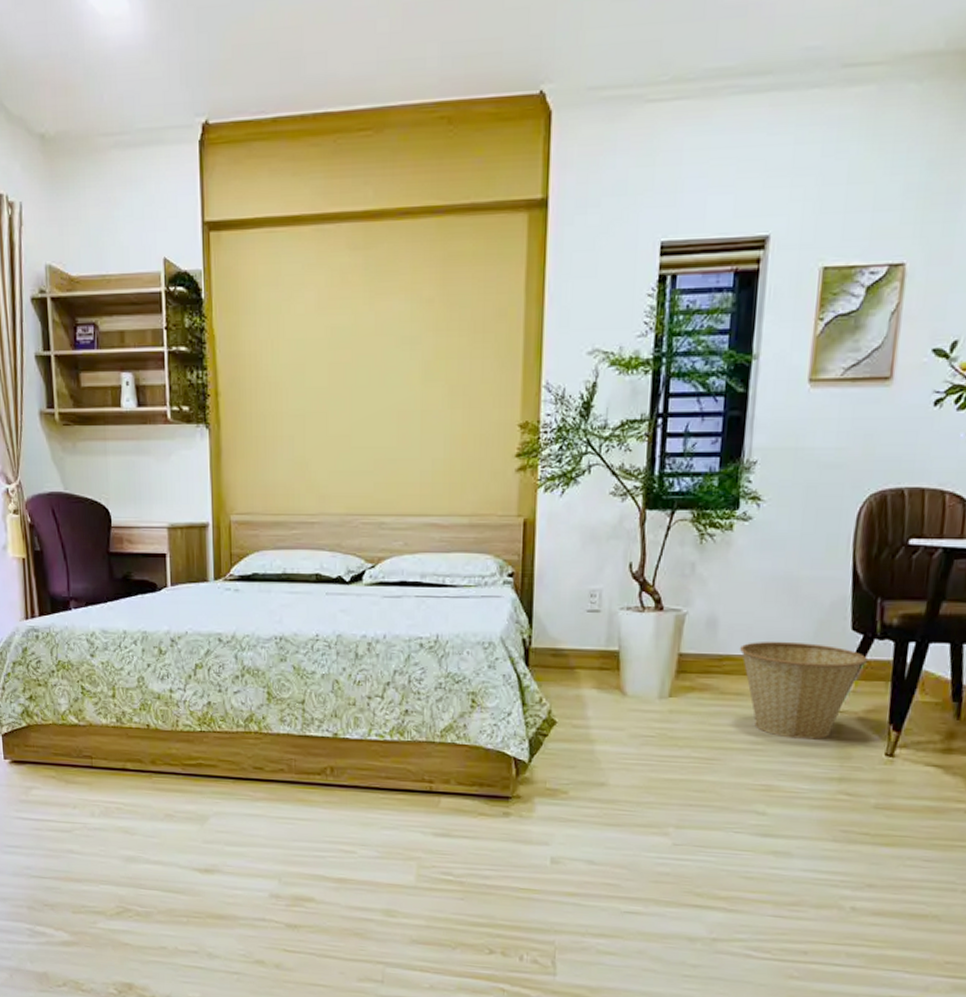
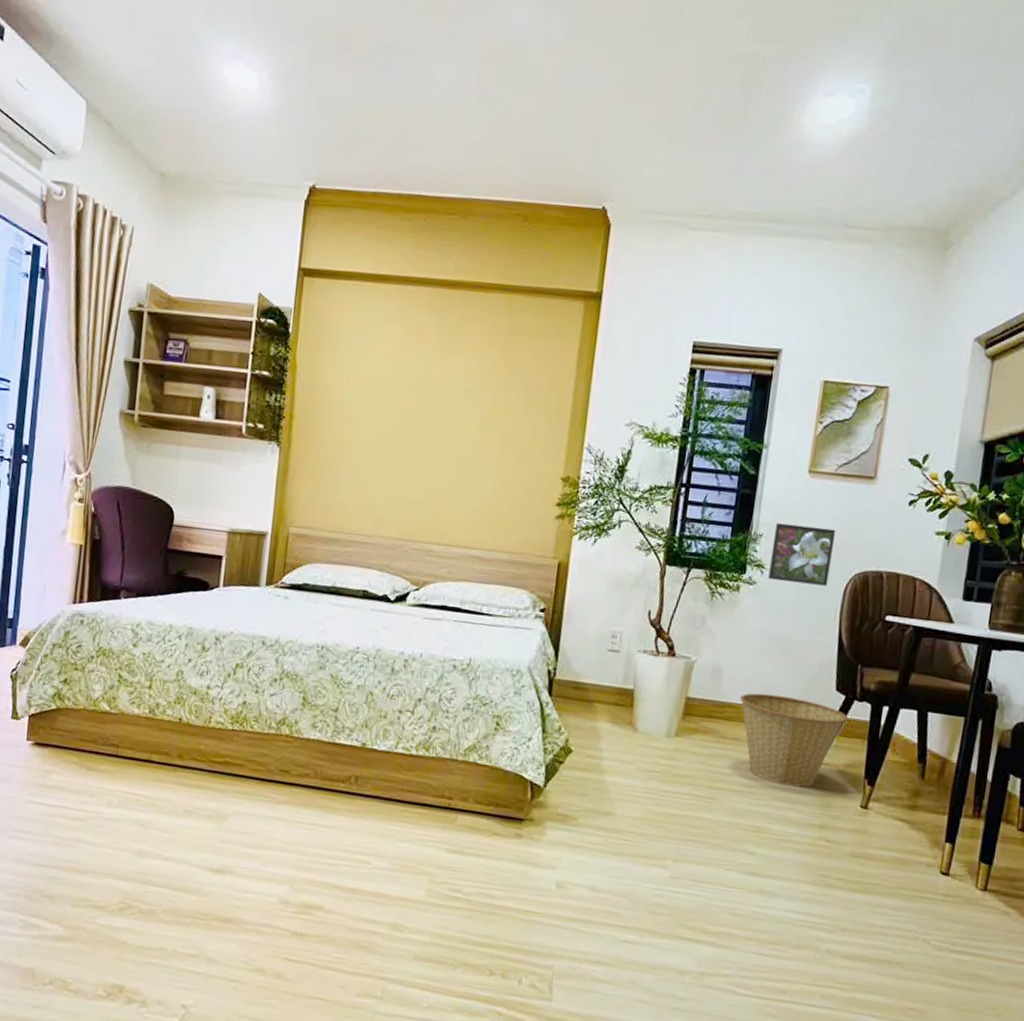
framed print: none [766,445,845,513] -> present [768,523,836,586]

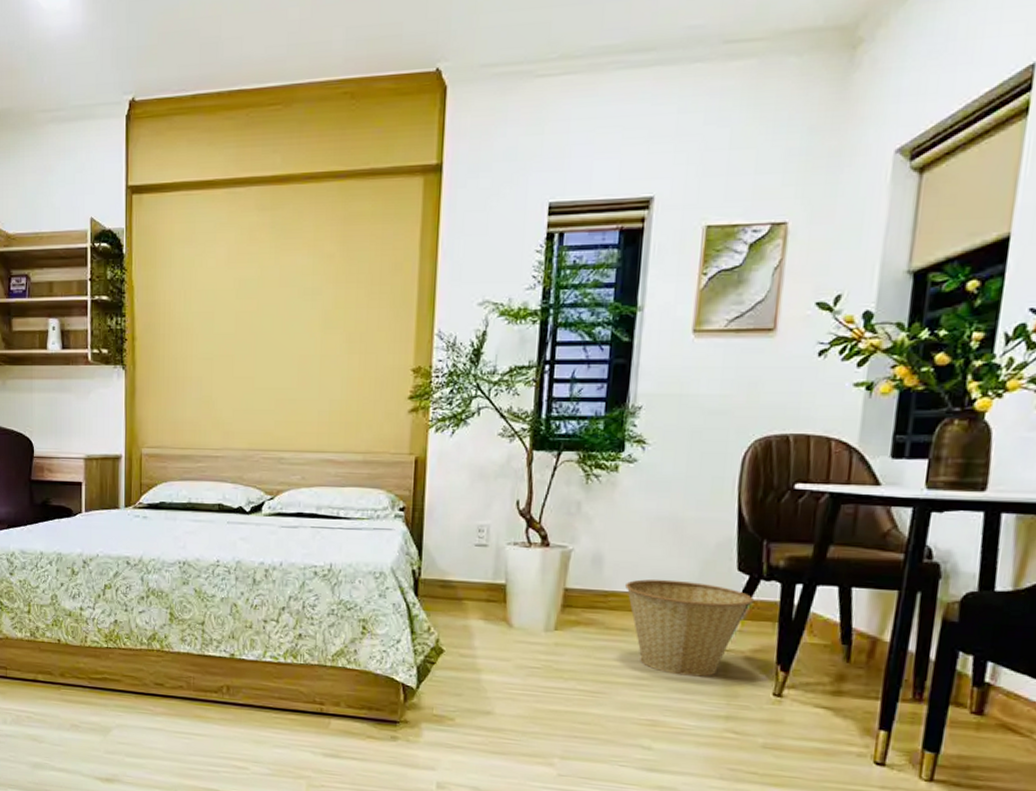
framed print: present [768,523,836,586] -> none [651,392,730,457]

